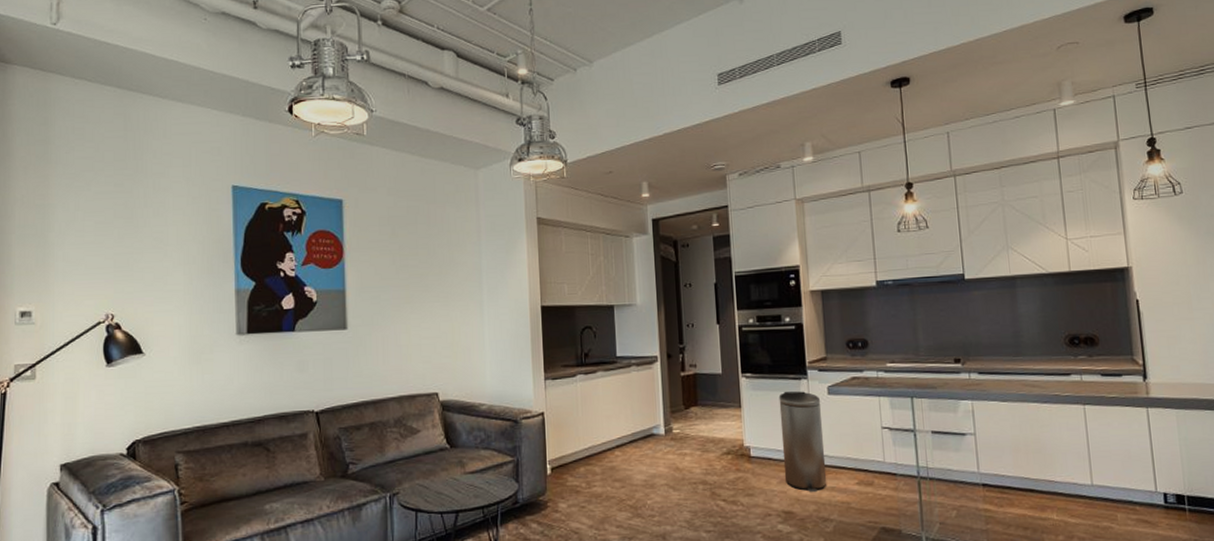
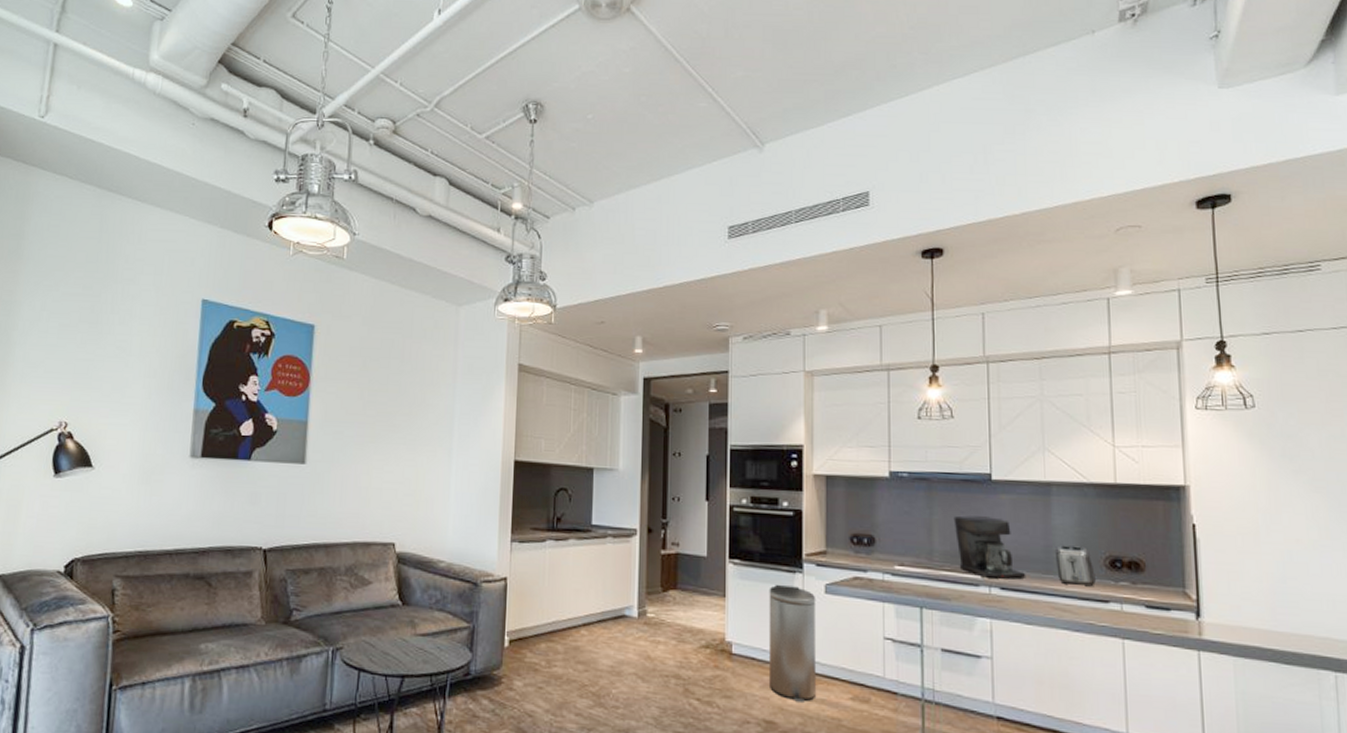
coffee maker: none [934,312,1000,365] -> present [953,515,1026,579]
toaster: none [1022,329,1058,364] -> present [1054,545,1096,587]

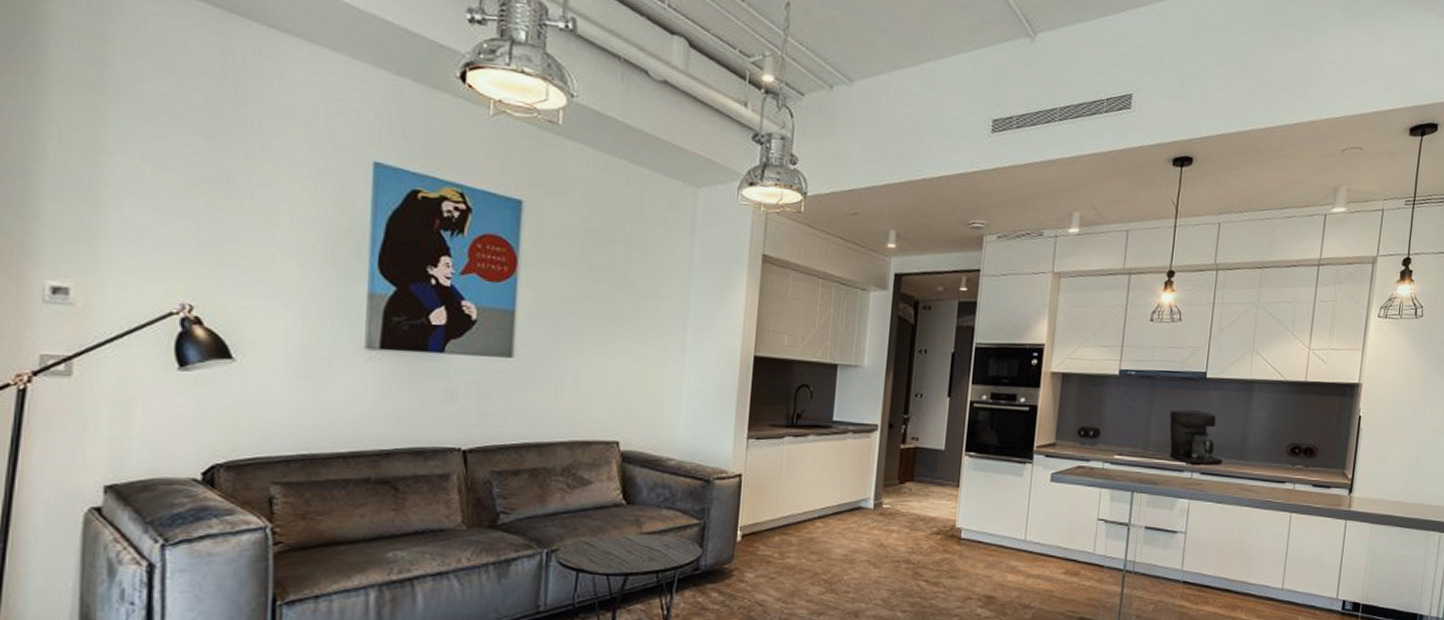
pedal bin: present [768,585,817,704] -> none [992,475,1042,579]
toaster: present [1054,545,1096,587] -> none [1248,435,1278,470]

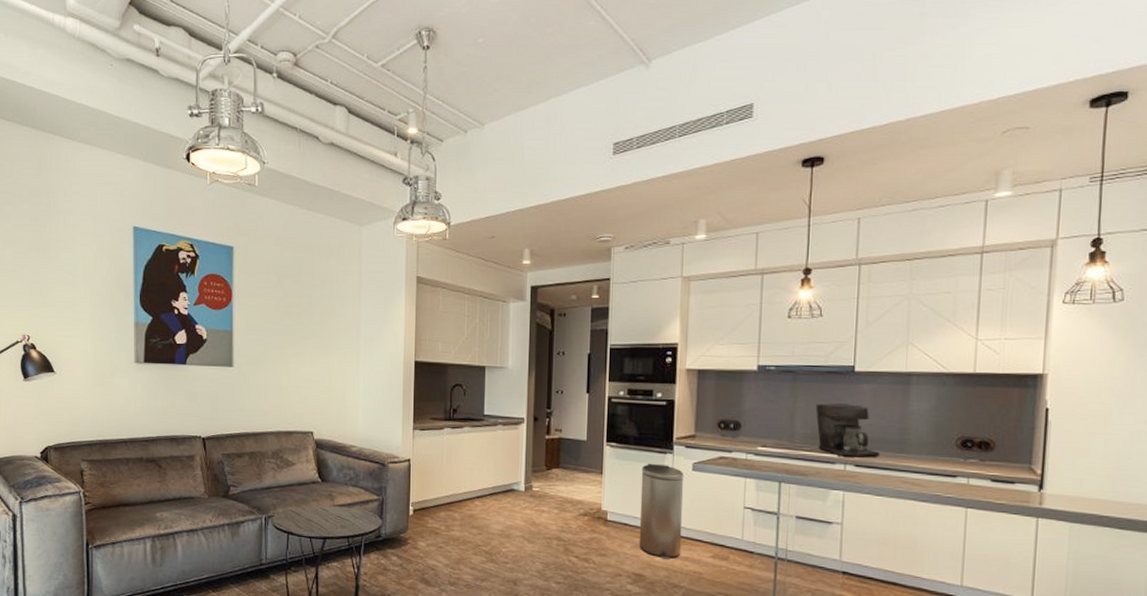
pedal bin: none [992,475,1042,579] -> present [639,464,684,561]

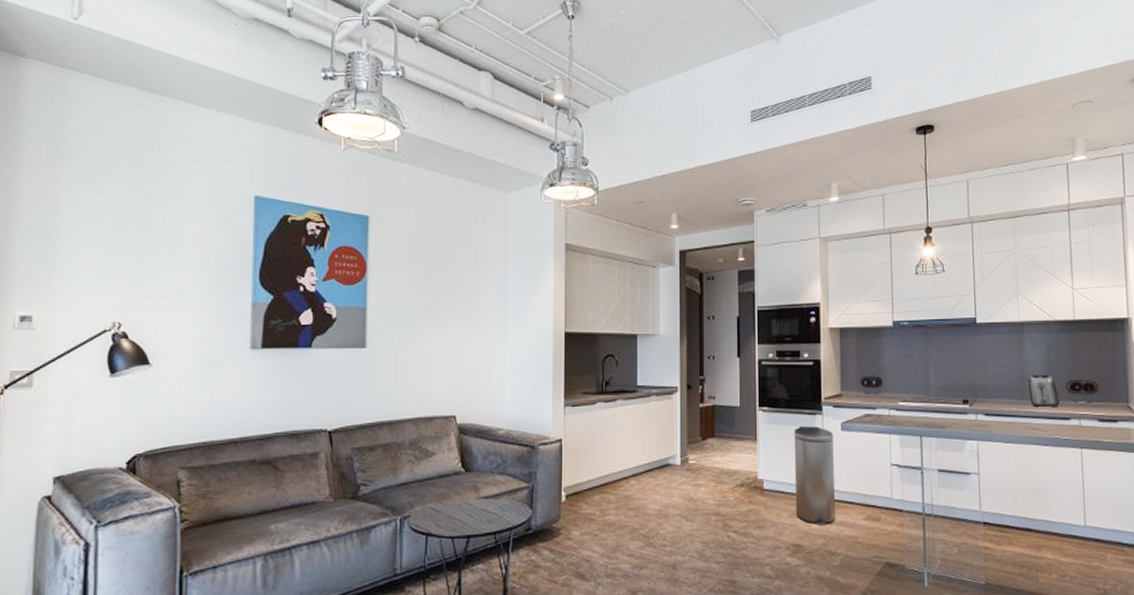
coffee maker: present [815,403,880,458] -> none [946,355,1005,407]
toaster: none [909,428,946,464] -> present [1027,374,1060,408]

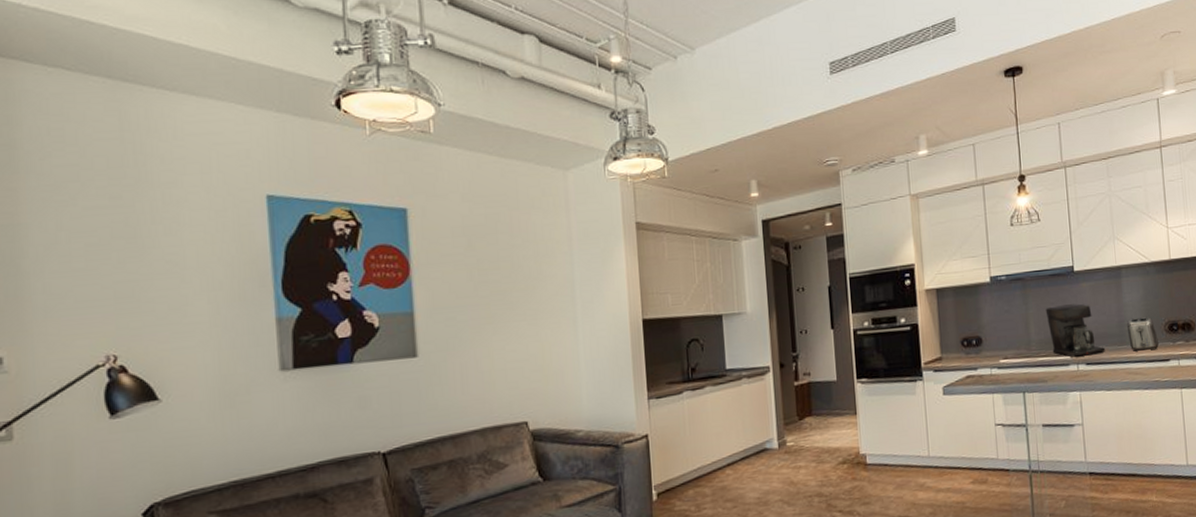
pedal bin: present [794,426,836,527] -> none [894,393,943,496]
coffee maker: none [946,355,1005,407] -> present [1045,304,1106,357]

